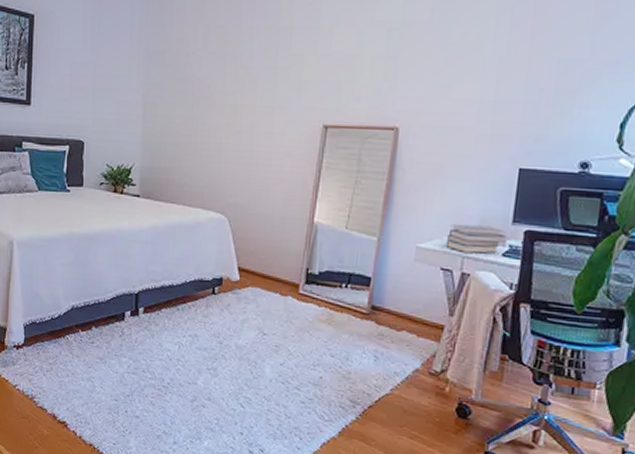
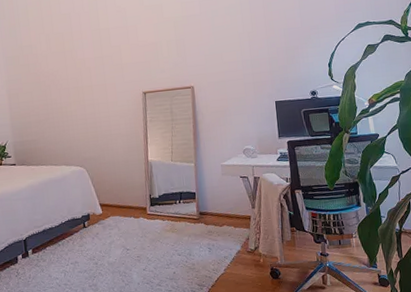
books: present [445,223,506,254] -> none [239,142,277,164]

